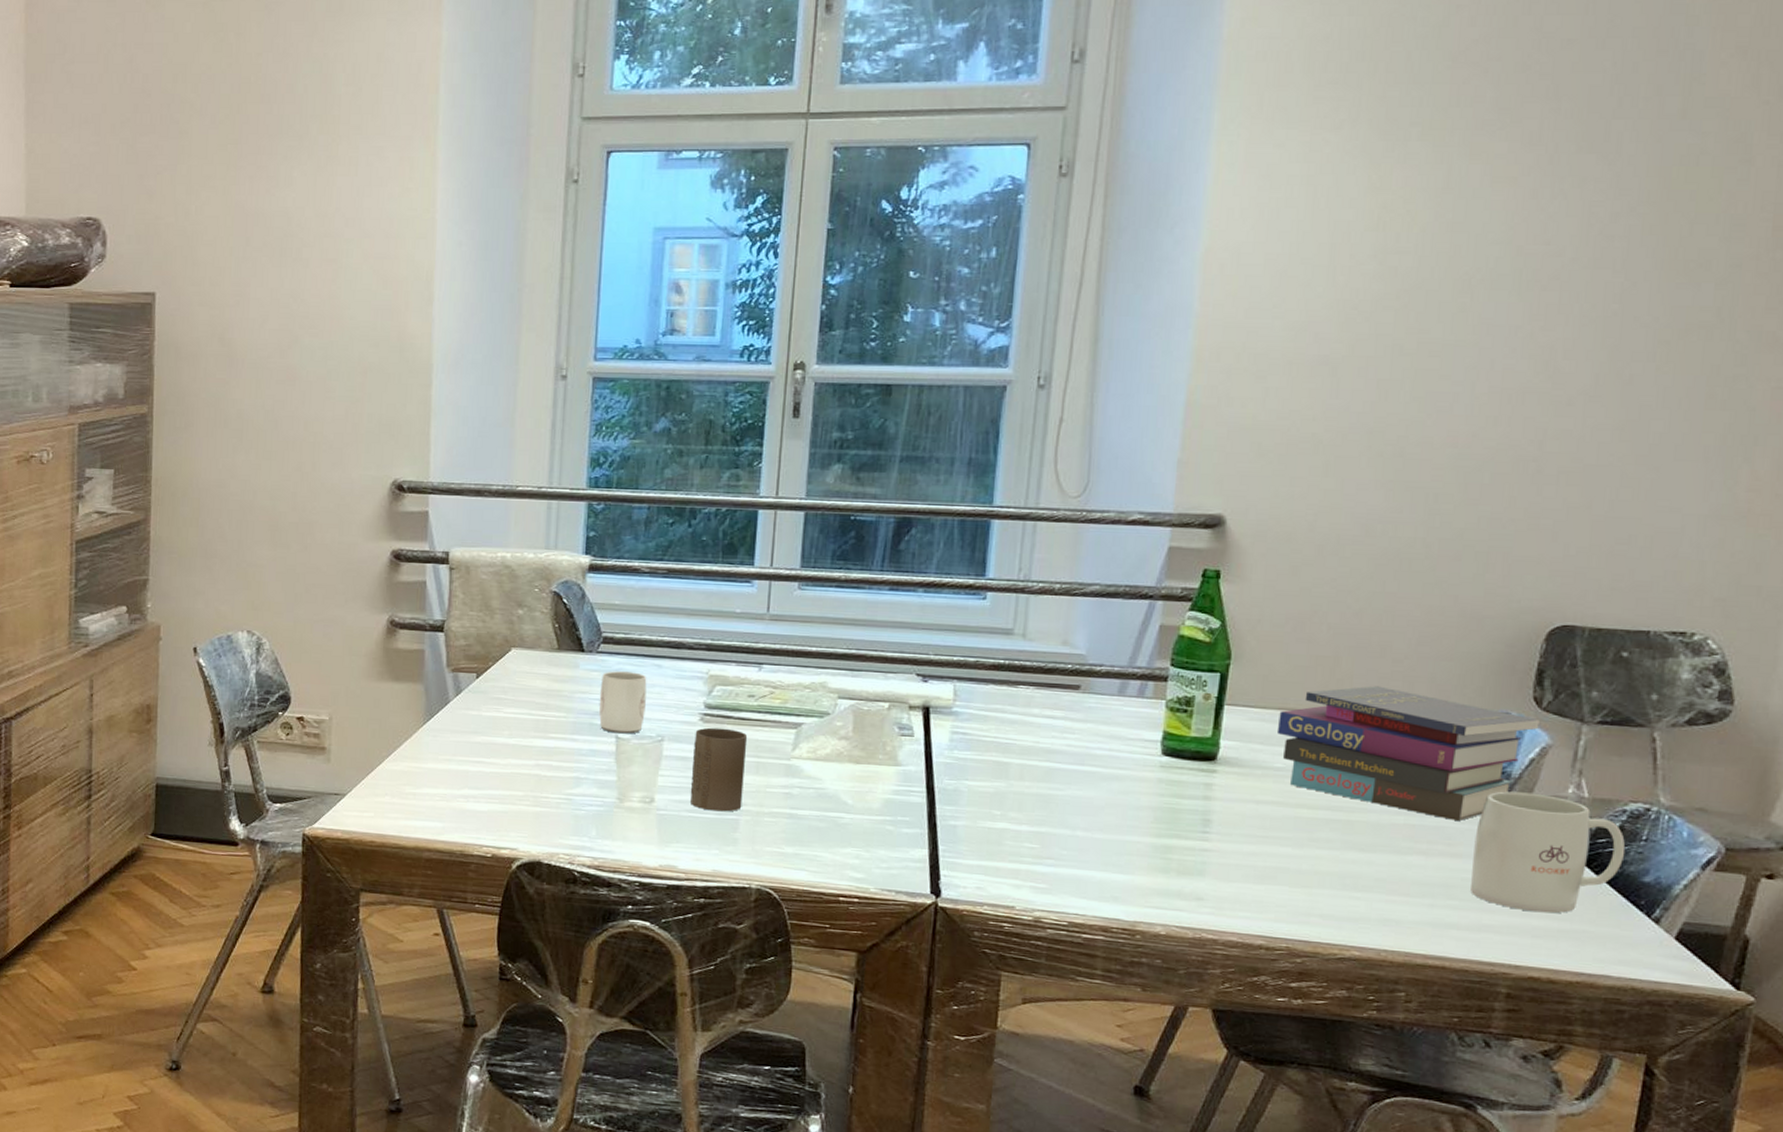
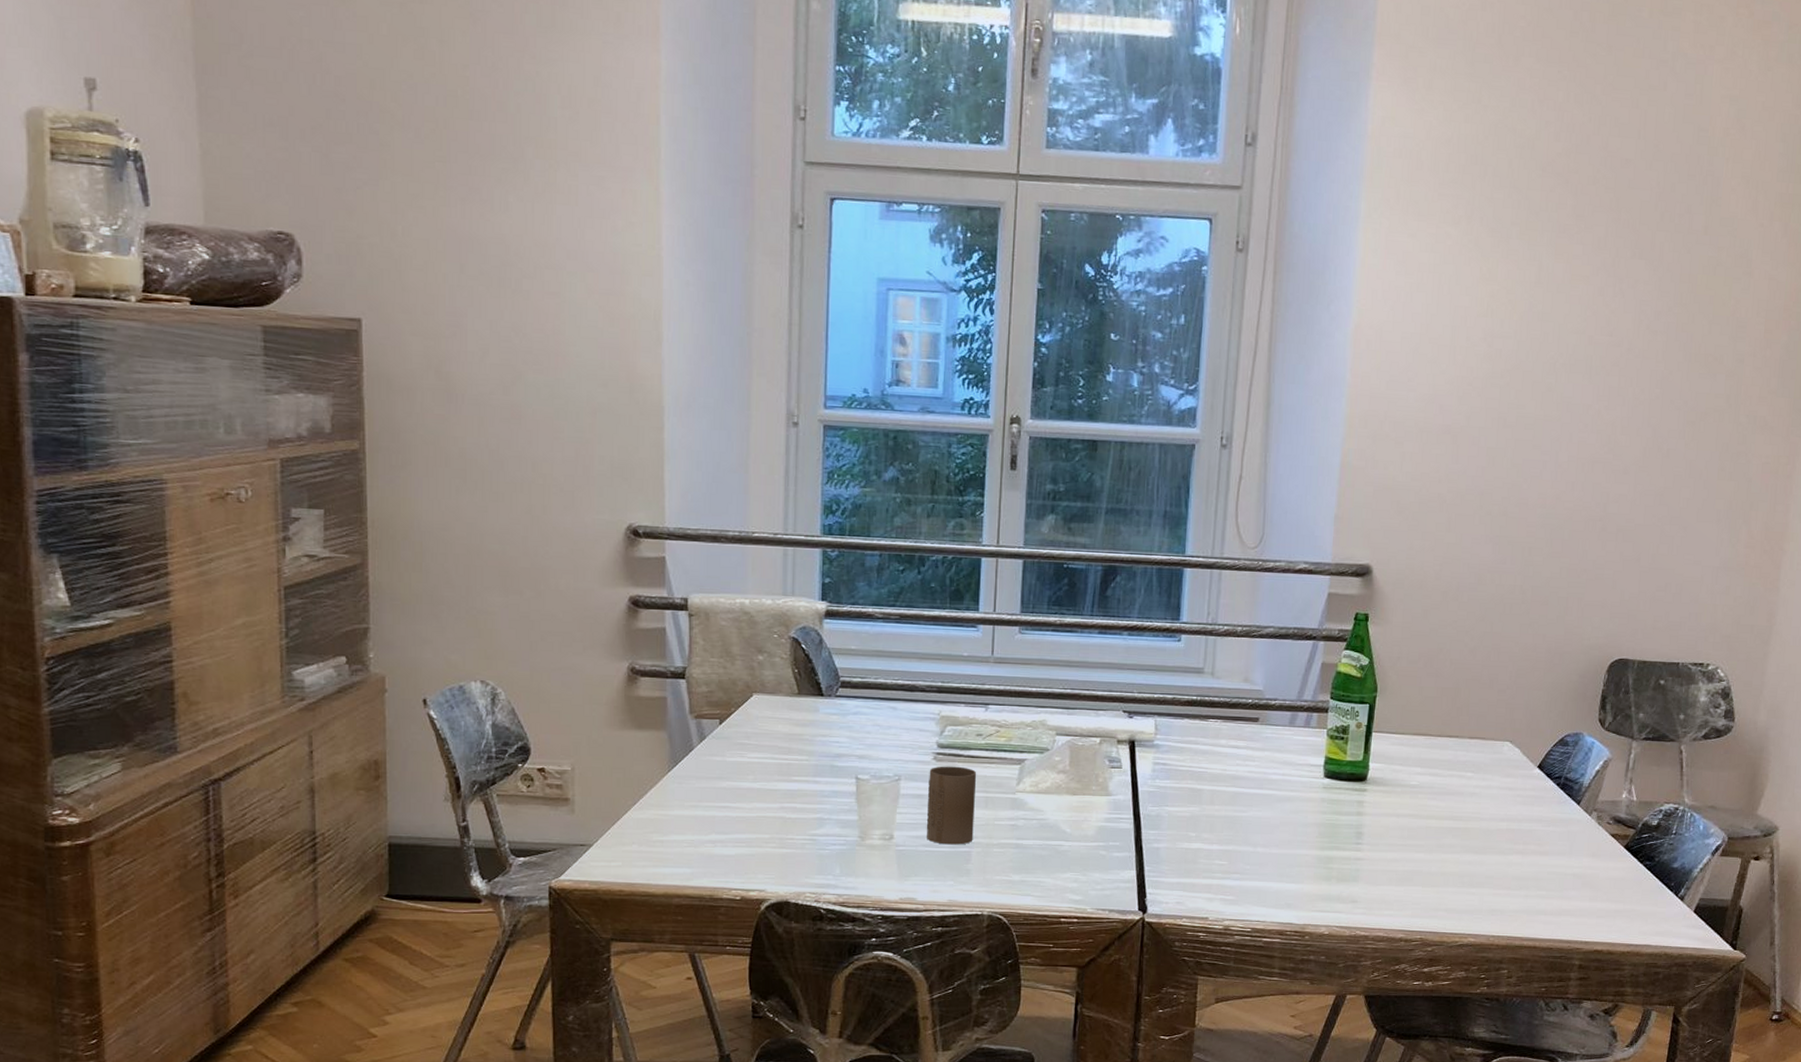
mug: present [599,671,647,734] -> none [839,714,884,775]
books: present [1276,686,1540,822] -> none [1412,713,1603,825]
mug: present [1470,791,1626,914] -> none [1554,798,1662,897]

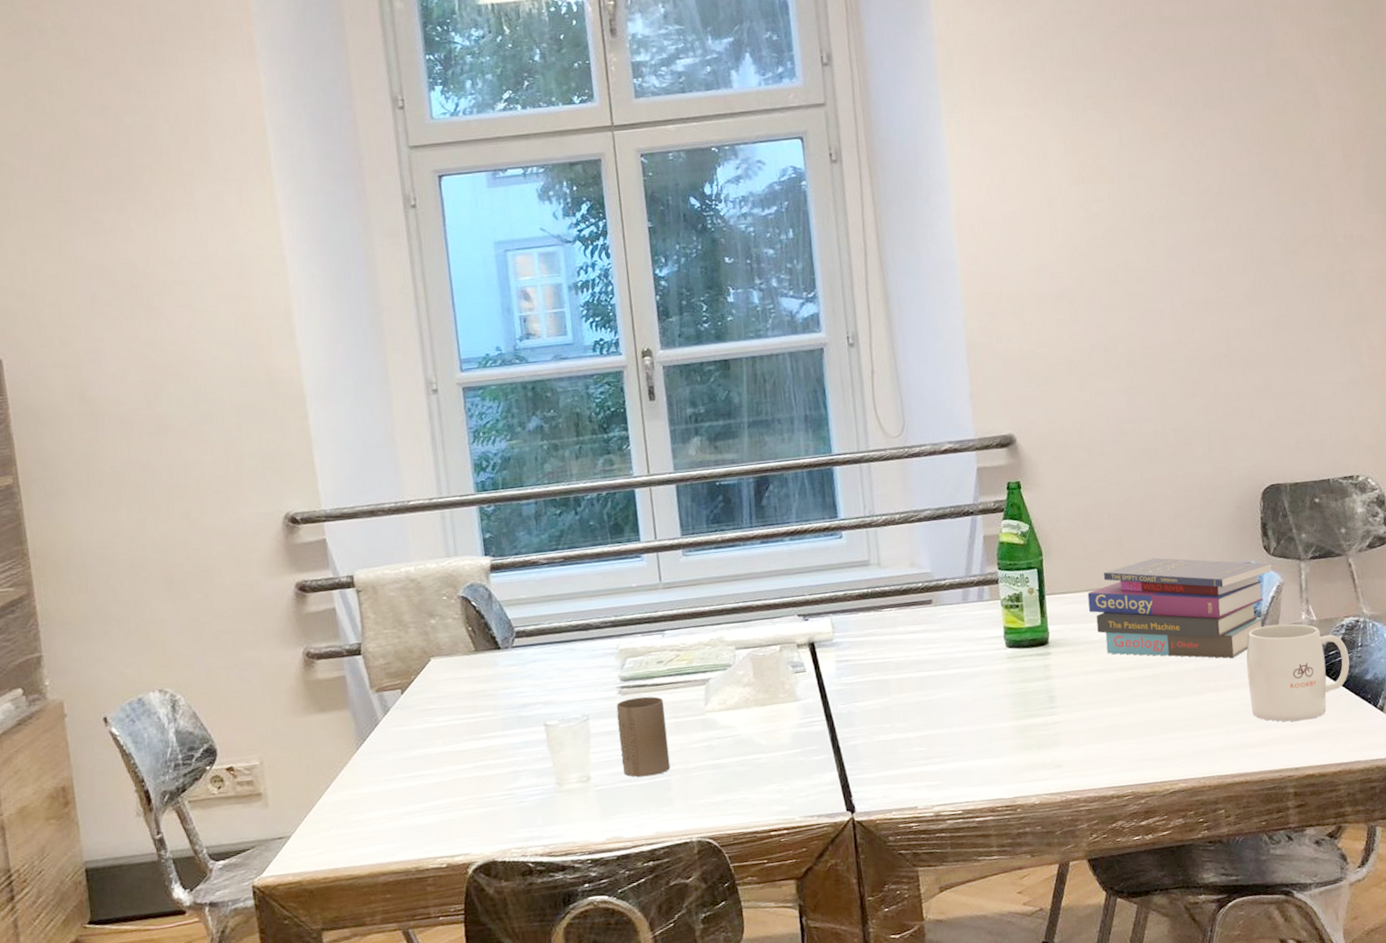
books: none [1412,713,1603,825] -> present [1087,557,1272,659]
mug: none [1554,798,1662,897] -> present [1246,623,1350,722]

